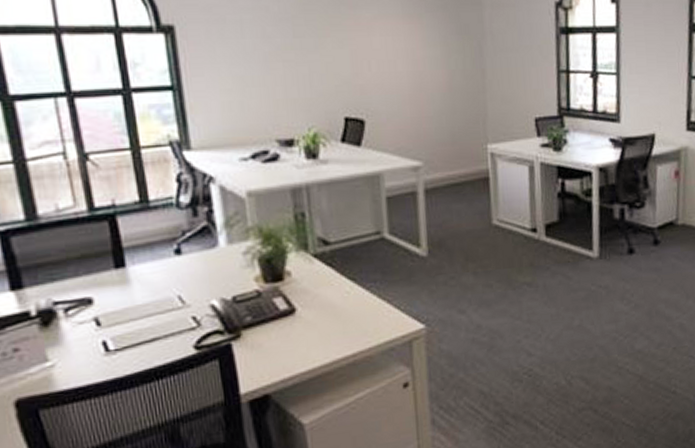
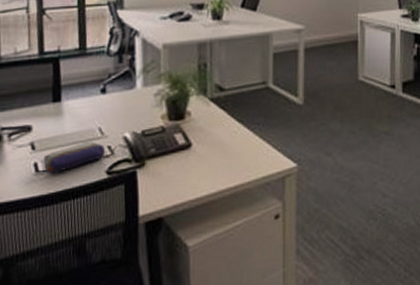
pencil case: none [113,312,191,353] -> present [43,141,106,174]

